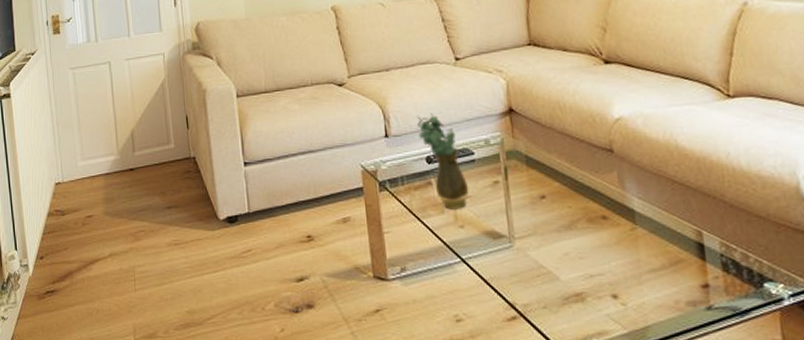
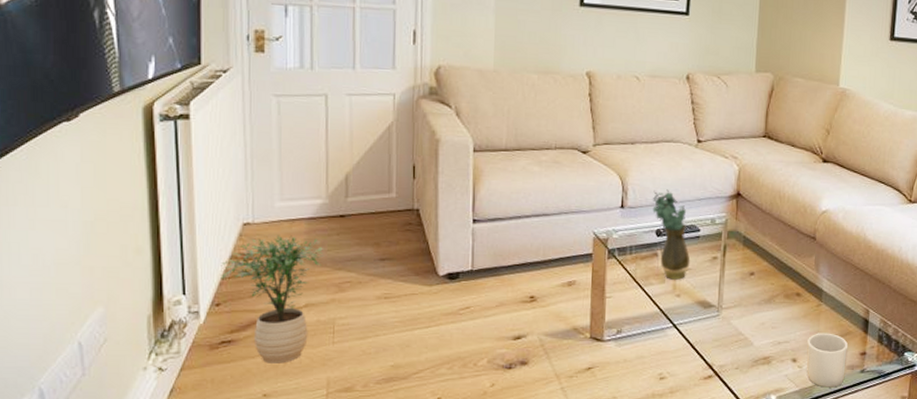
potted plant: none [41,191,121,311] -> present [221,235,324,364]
mug: none [627,261,687,330] -> present [806,333,849,388]

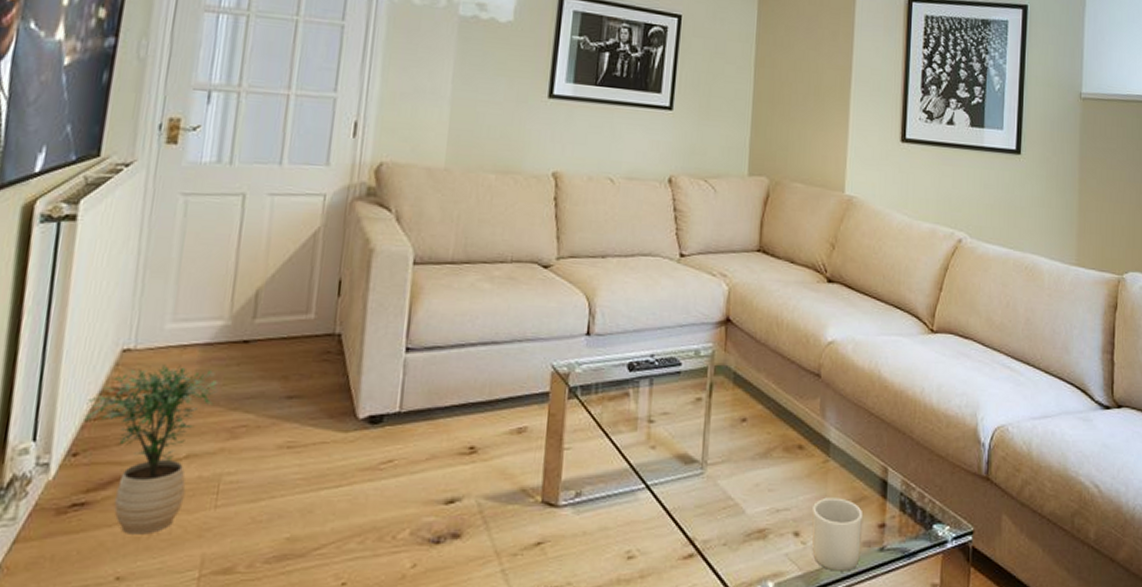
vase: present [652,189,691,280] -> none [624,313,669,427]

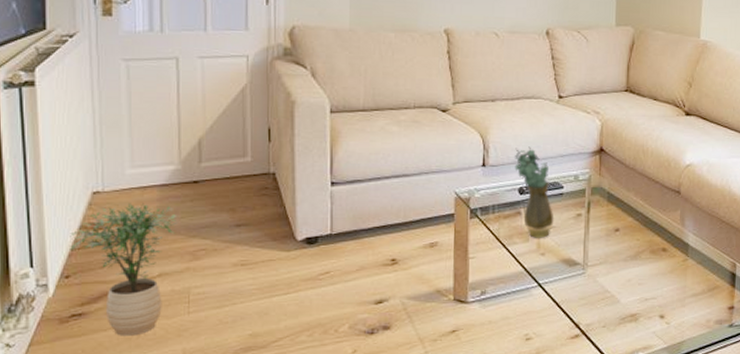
vase: none [624,313,669,427] -> present [515,146,554,238]
mug: present [811,497,864,571] -> none [674,288,716,344]

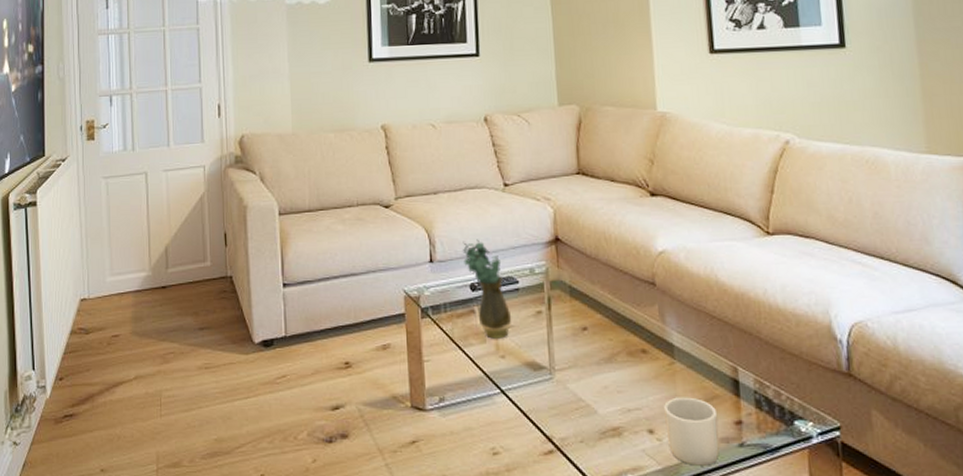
potted plant: present [70,203,178,336] -> none [63,308,150,437]
mug: none [674,288,716,344] -> present [664,397,720,466]

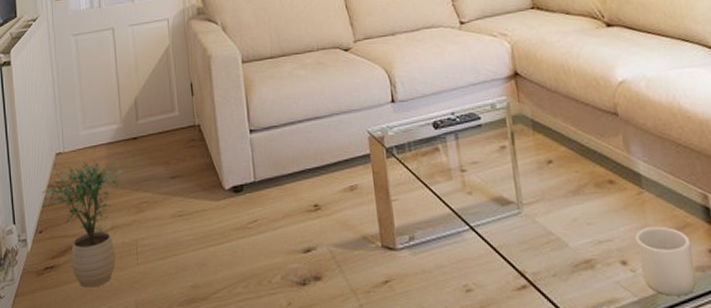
potted plant: none [63,308,150,437] -> present [41,161,123,288]
vase: present [463,239,512,339] -> none [423,77,477,176]

